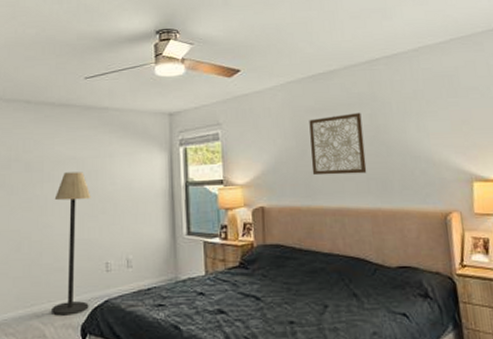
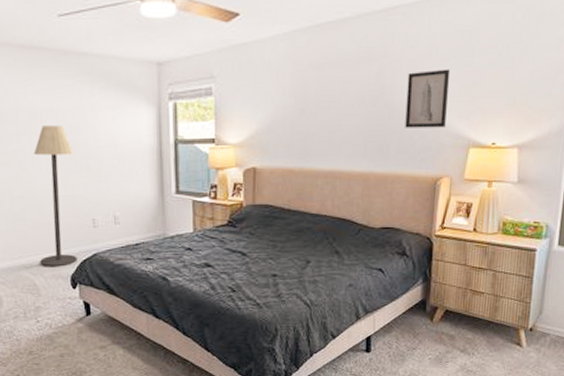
wall art: present [309,112,367,176] -> none [308,69,368,137]
wall art: none [399,109,445,165] -> present [405,69,451,128]

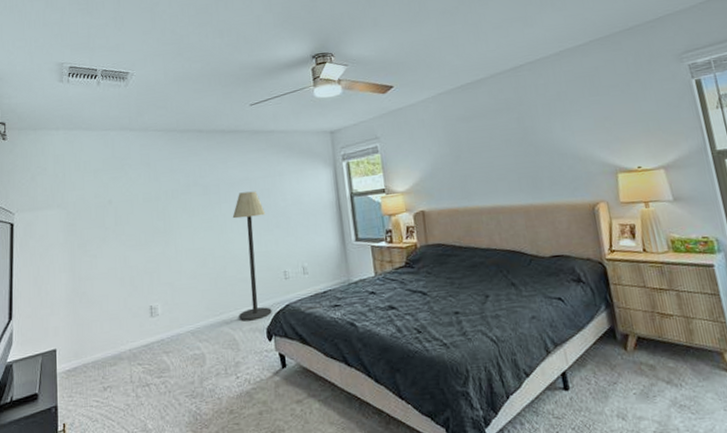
wall art: present [405,69,451,128] -> none [544,108,590,162]

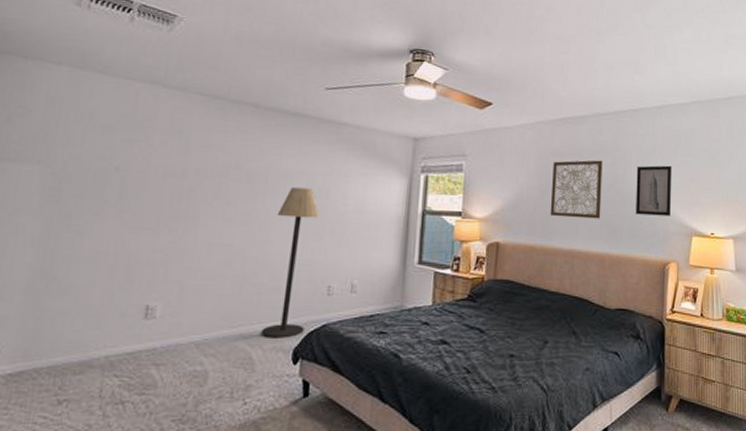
wall art: none [460,117,518,179] -> present [550,160,603,219]
wall art: none [544,108,590,162] -> present [636,165,672,216]

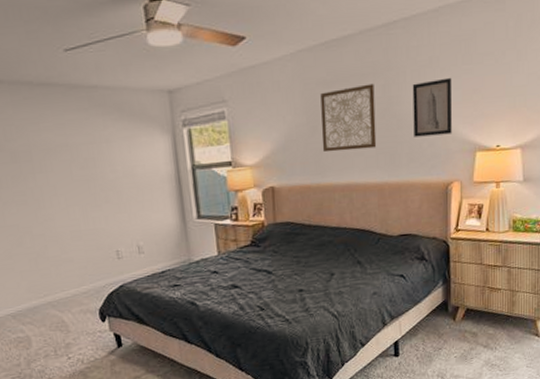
floor lamp: present [261,187,320,338] -> none [50,160,104,303]

